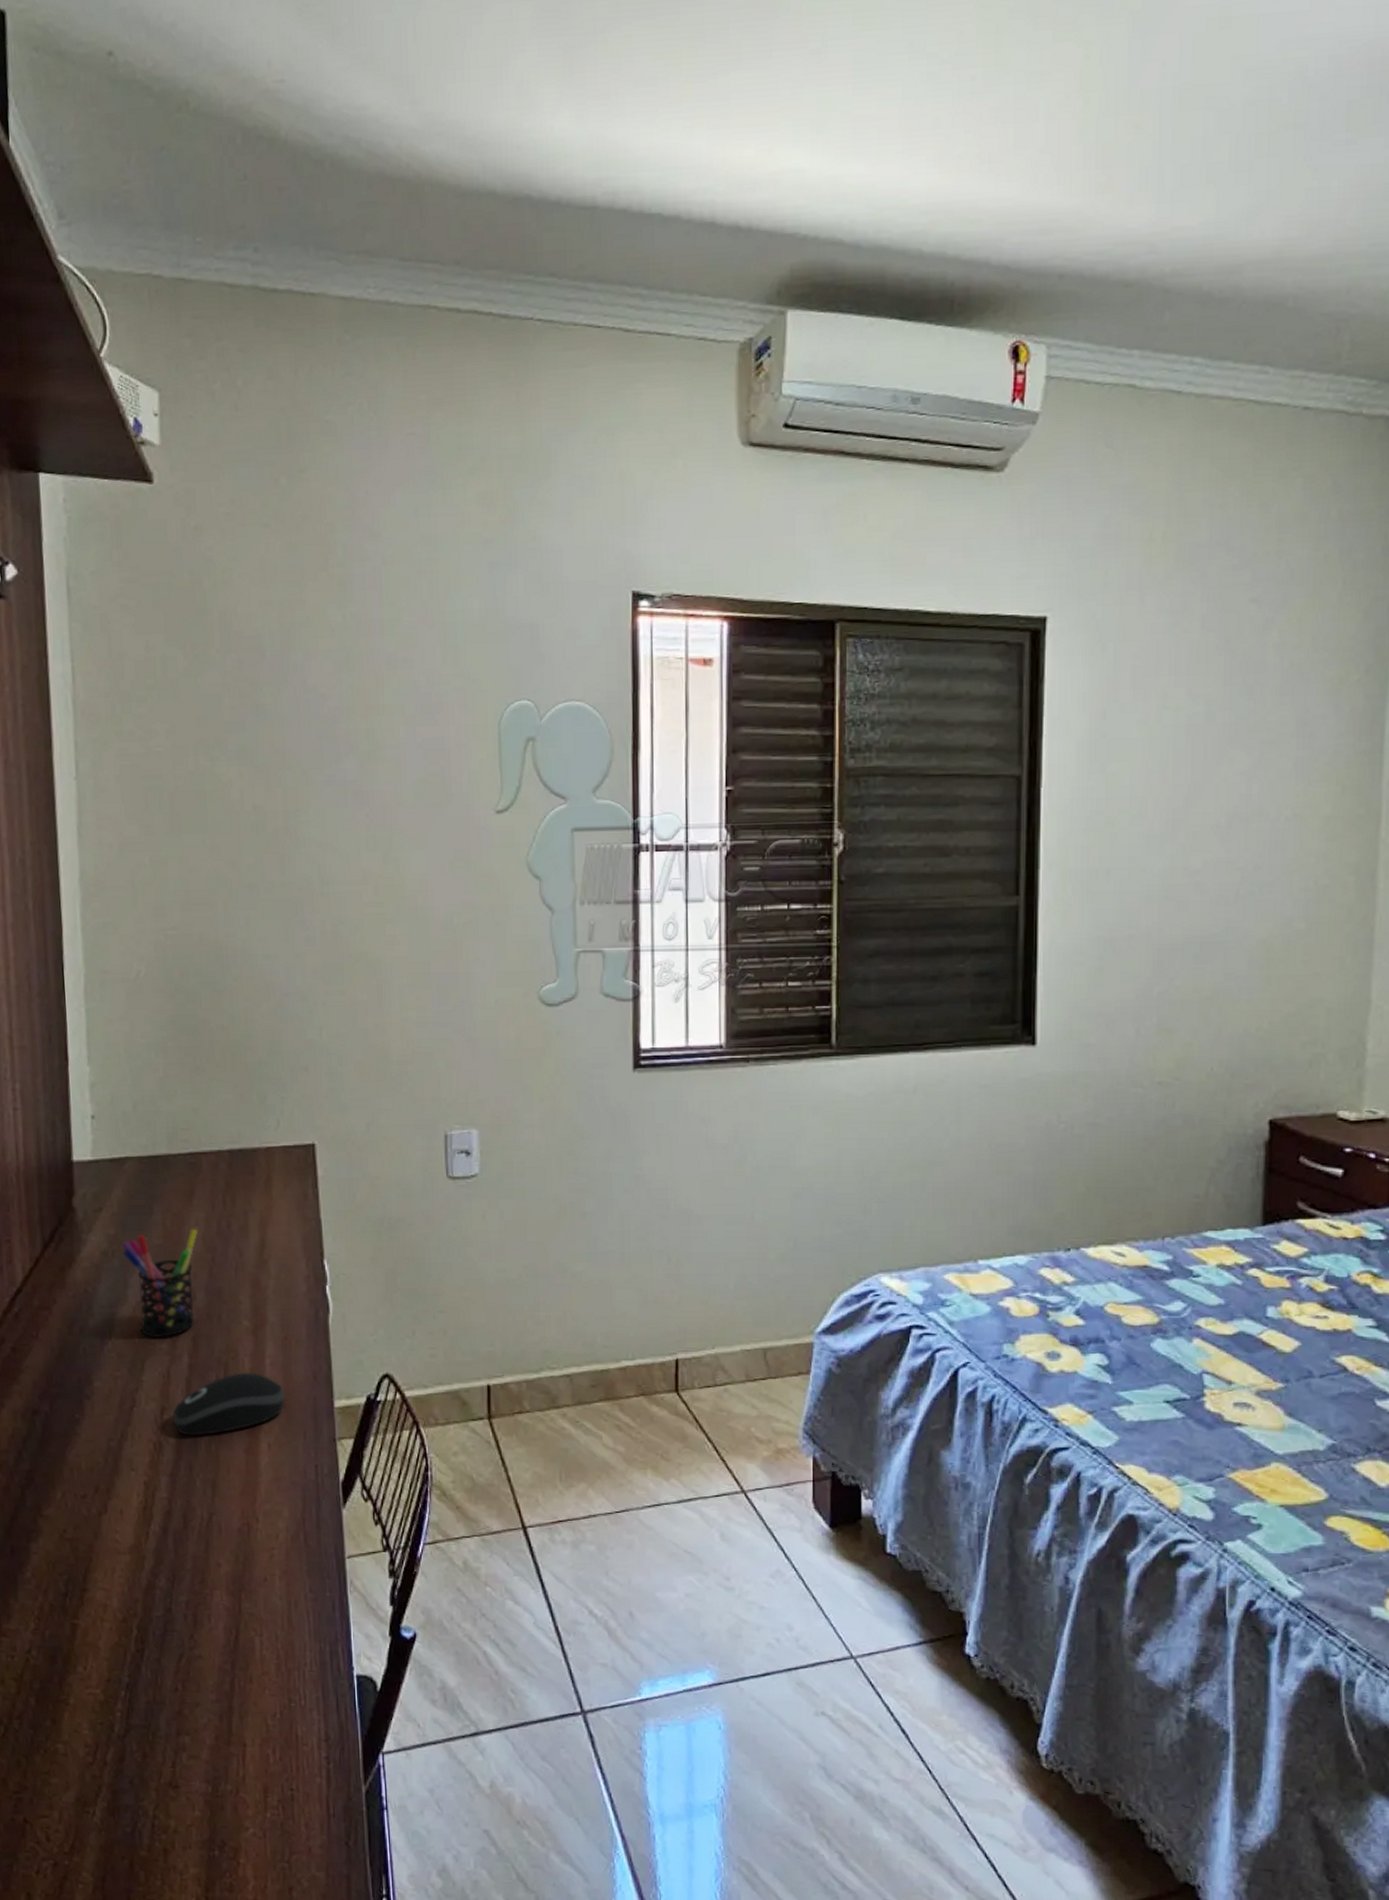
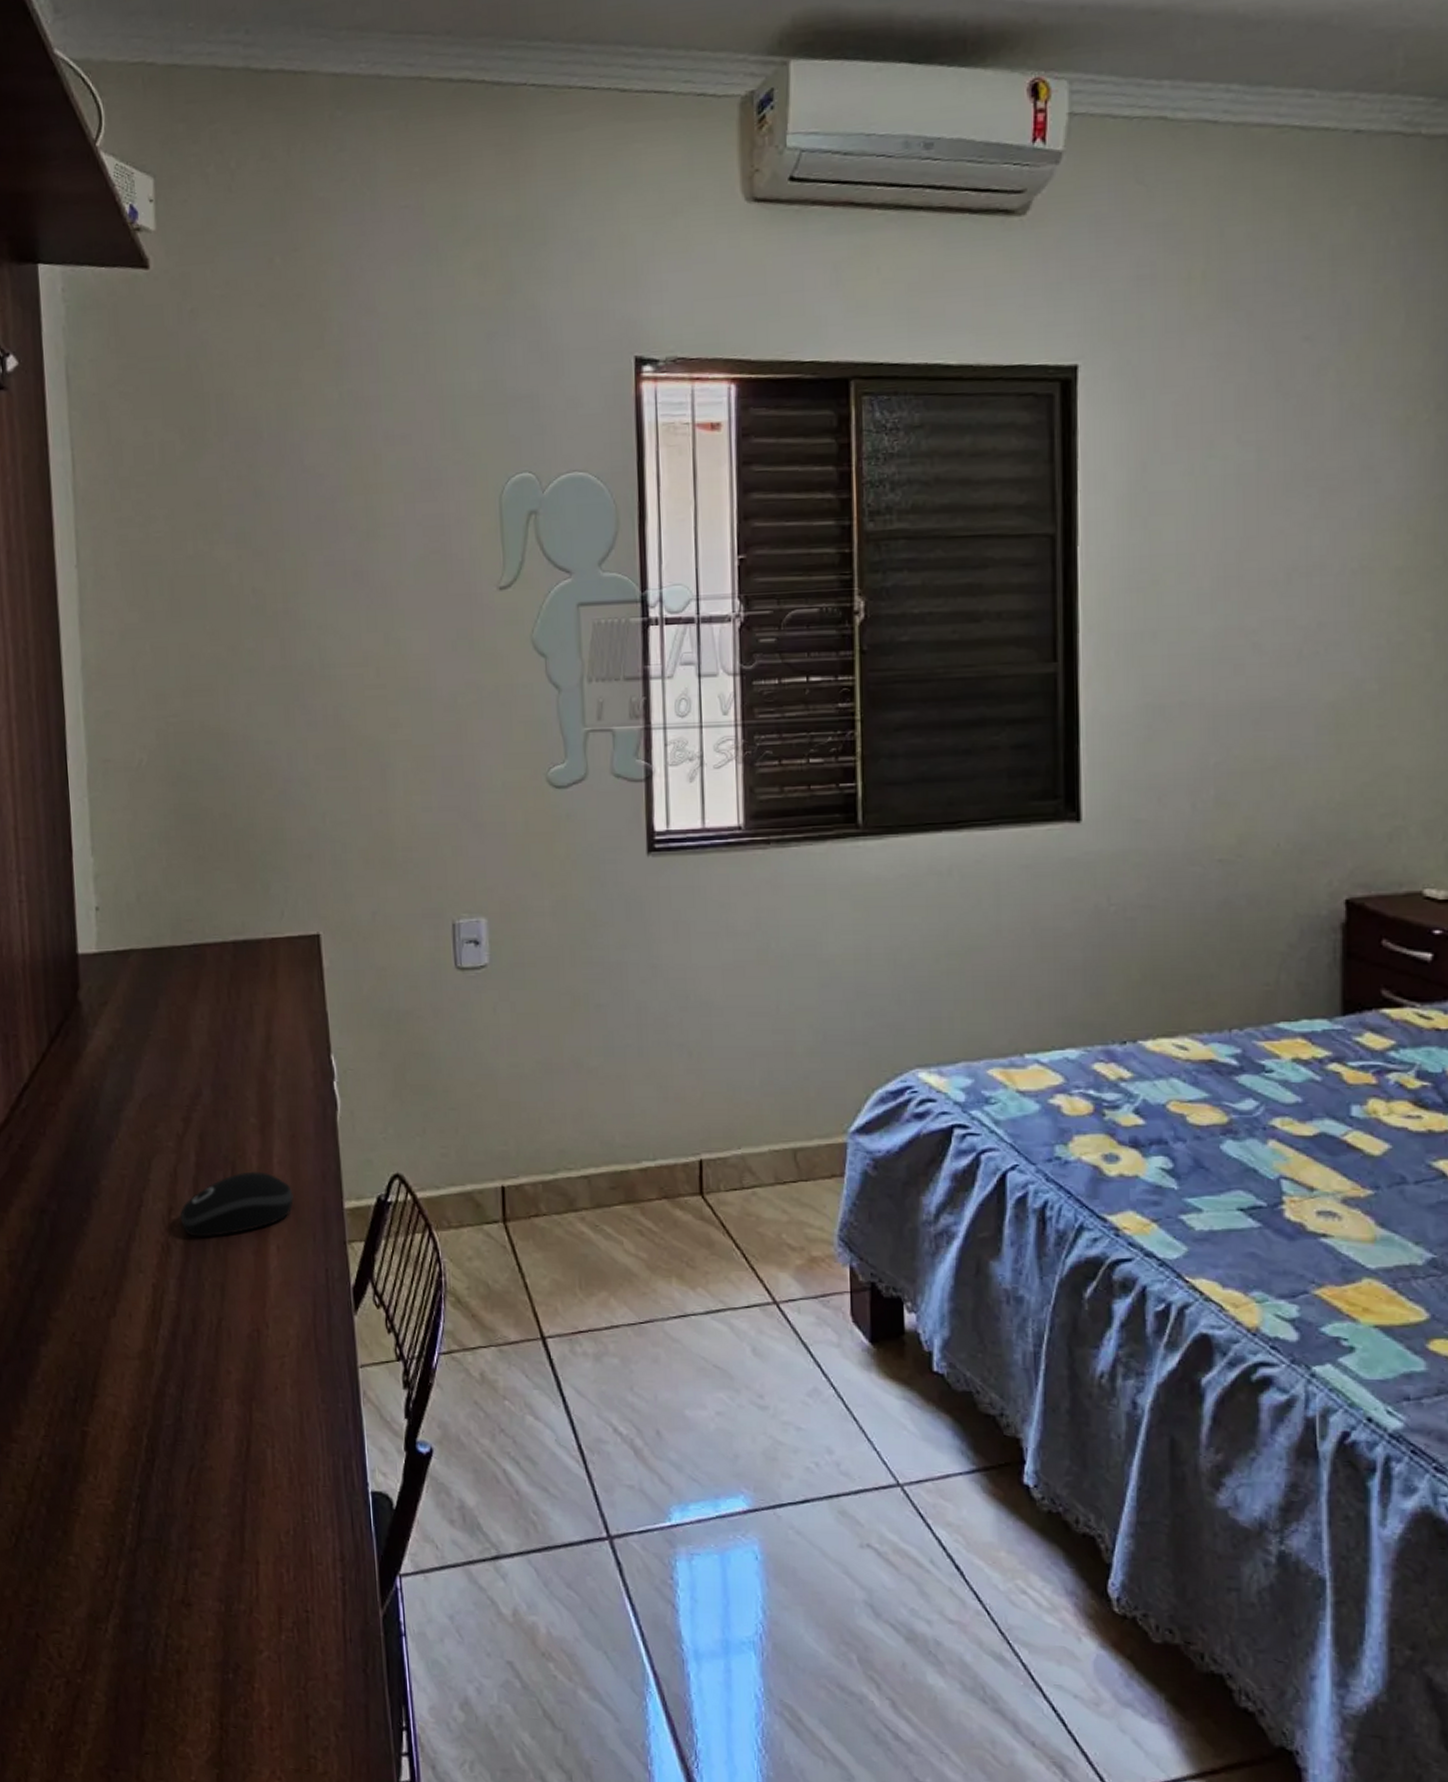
pen holder: present [121,1228,199,1338] -> none [126,1022,204,1136]

